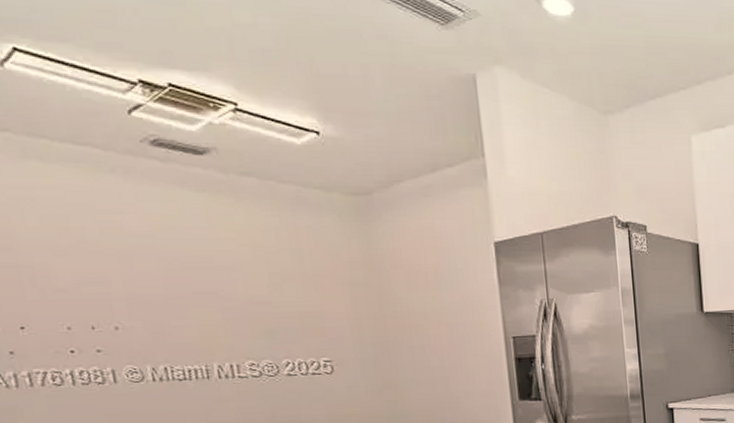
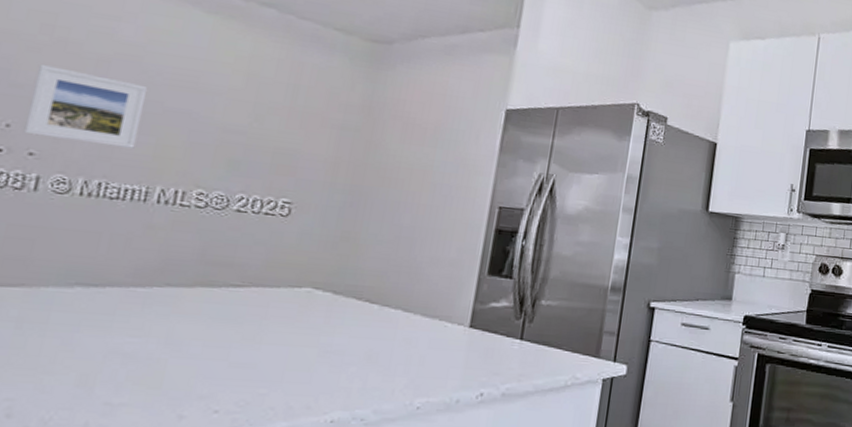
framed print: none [71,267,182,334] -> present [23,65,149,149]

